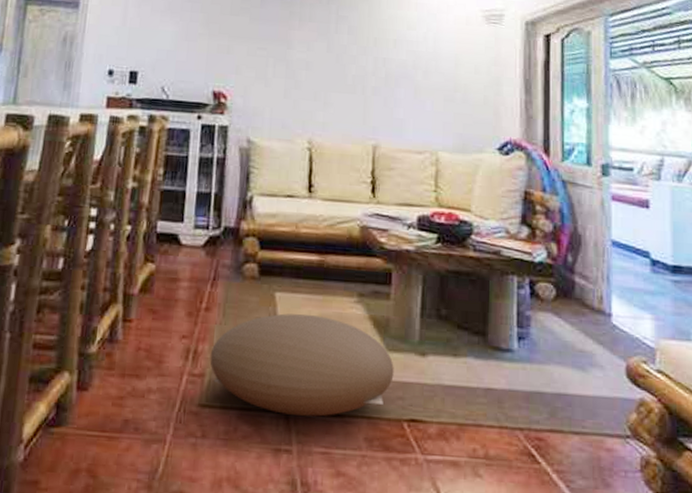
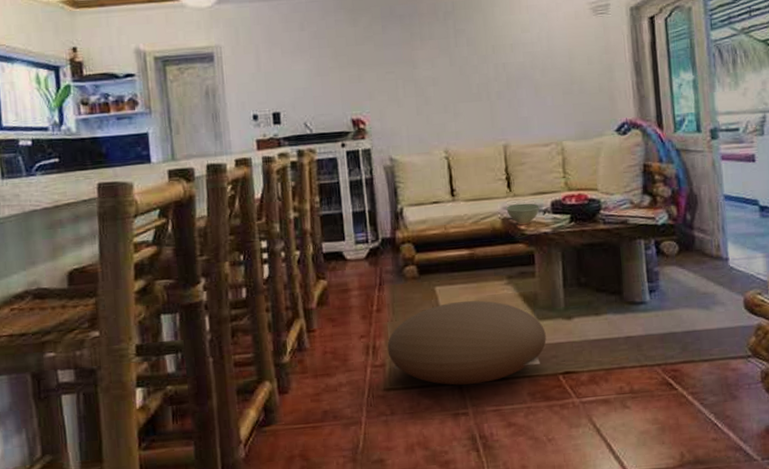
bowl: none [367,212,405,238] -> present [506,203,541,225]

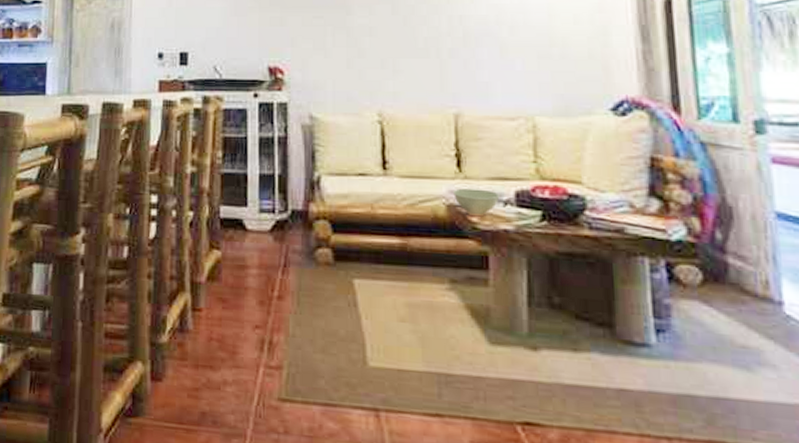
pouf: present [387,300,546,385] -> none [287,302,500,416]

